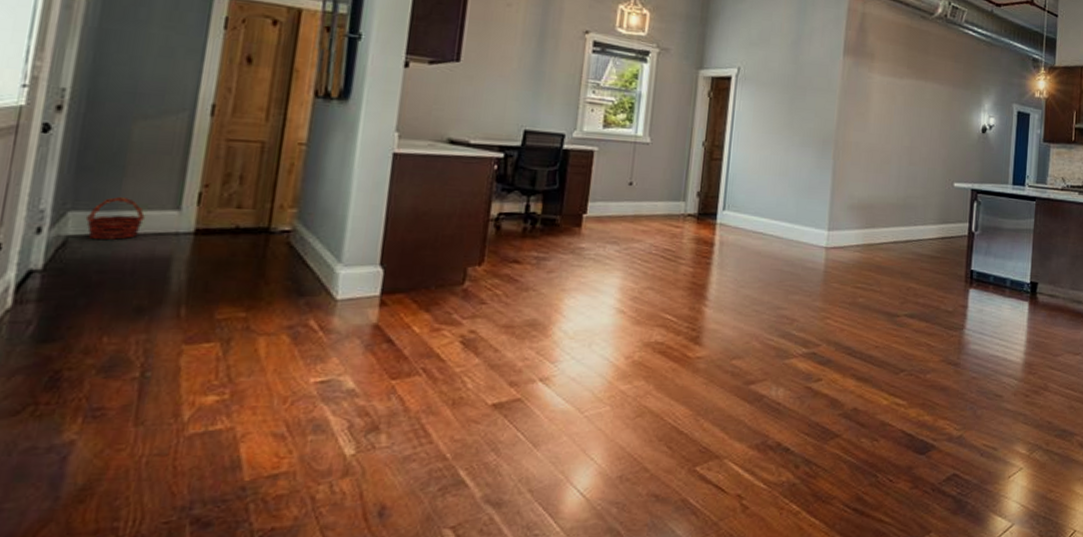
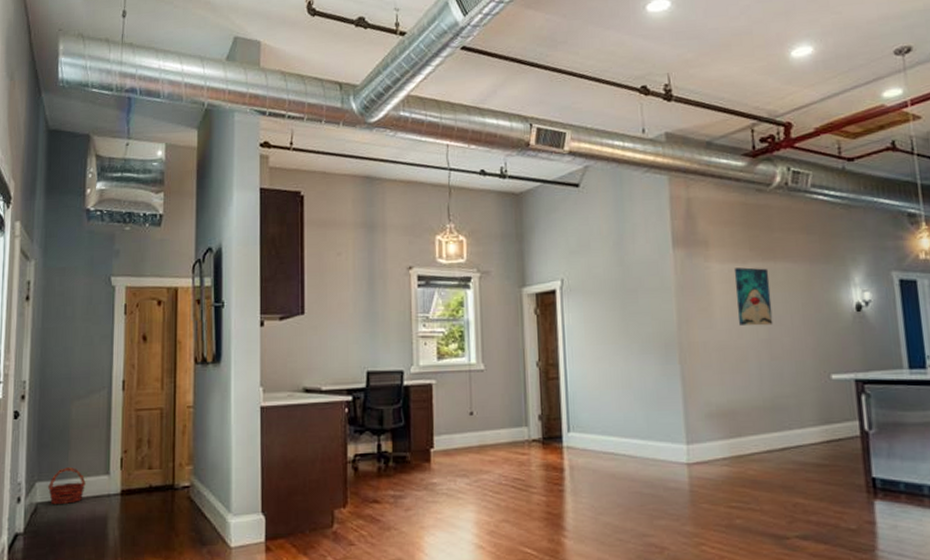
wall art: none [888,81,920,135] -> present [734,267,773,326]

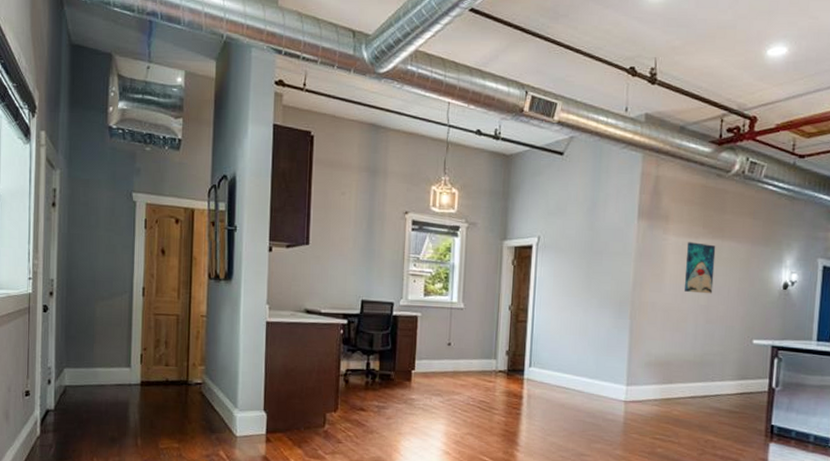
basket: present [47,467,86,504] -> none [75,358,109,389]

